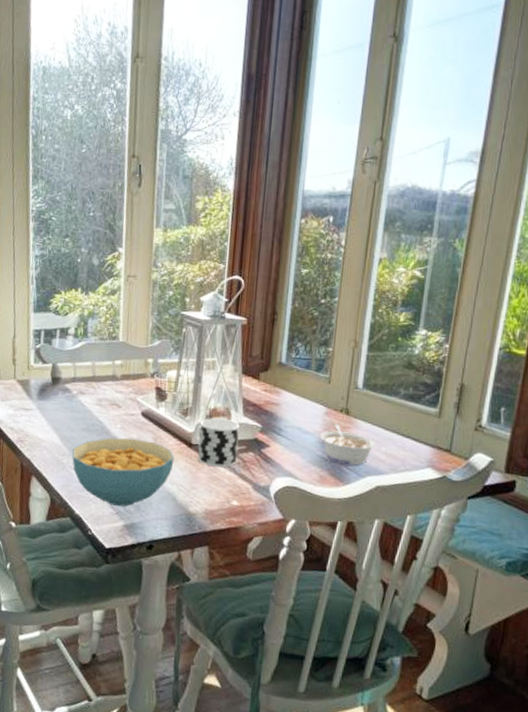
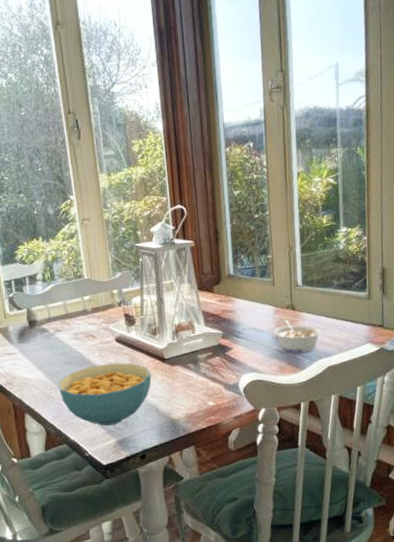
cup: present [193,418,240,468] -> none [163,332,206,376]

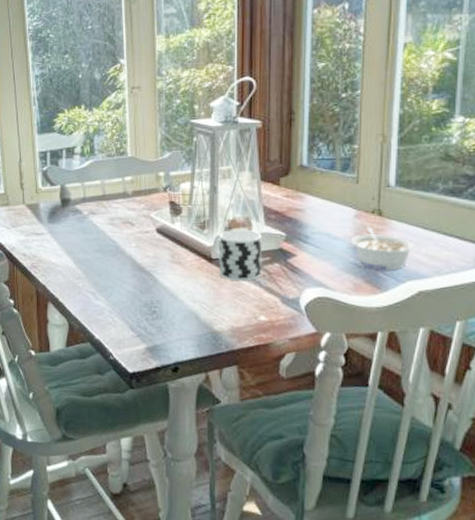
cereal bowl: present [57,362,152,426] -> none [87,256,194,329]
cup: none [163,332,206,376] -> present [212,230,262,282]

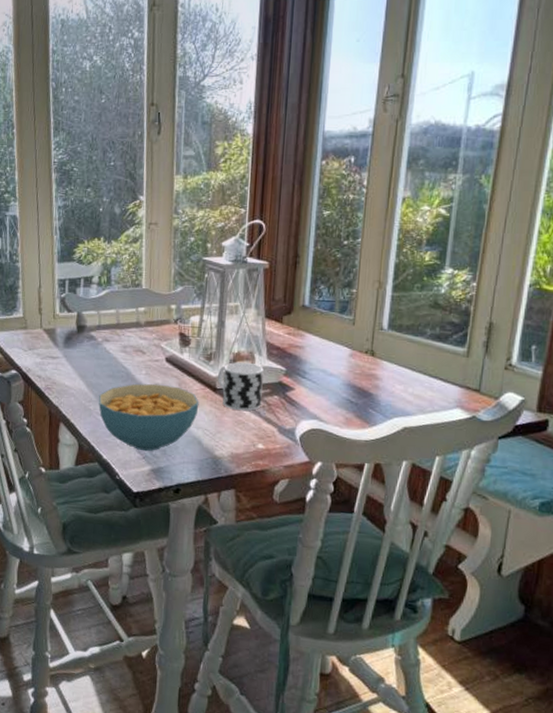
cereal bowl: none [87,256,194,329] -> present [98,383,199,452]
legume: present [350,226,416,270] -> none [344,365,404,407]

